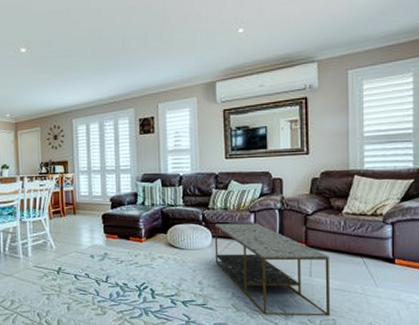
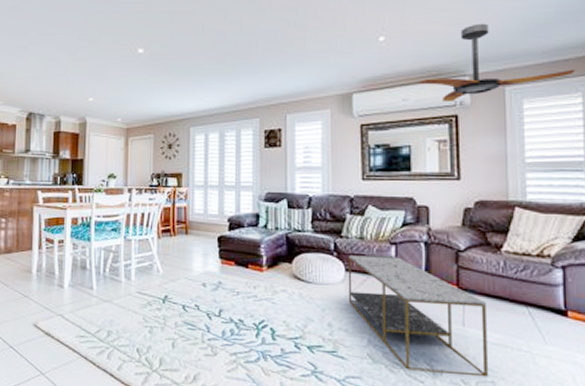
ceiling fan: none [272,13,407,85] -> present [417,23,574,101]

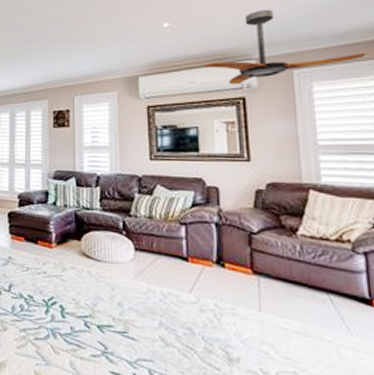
coffee table: present [348,255,489,378] -> none [137,234,290,368]

